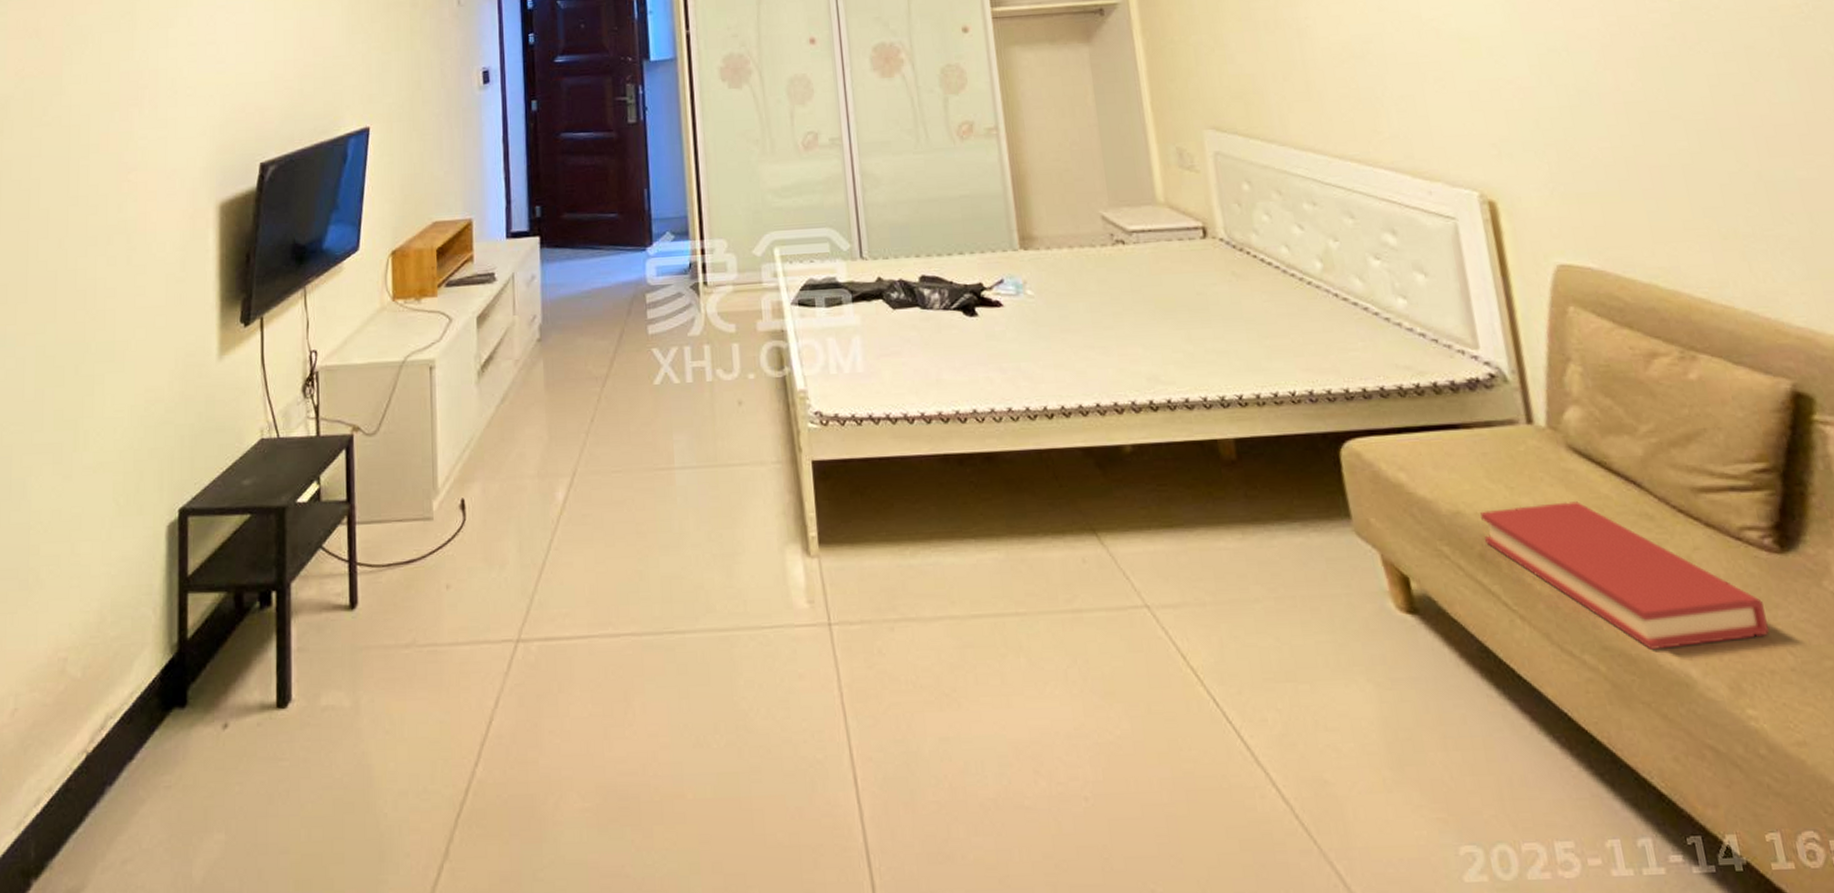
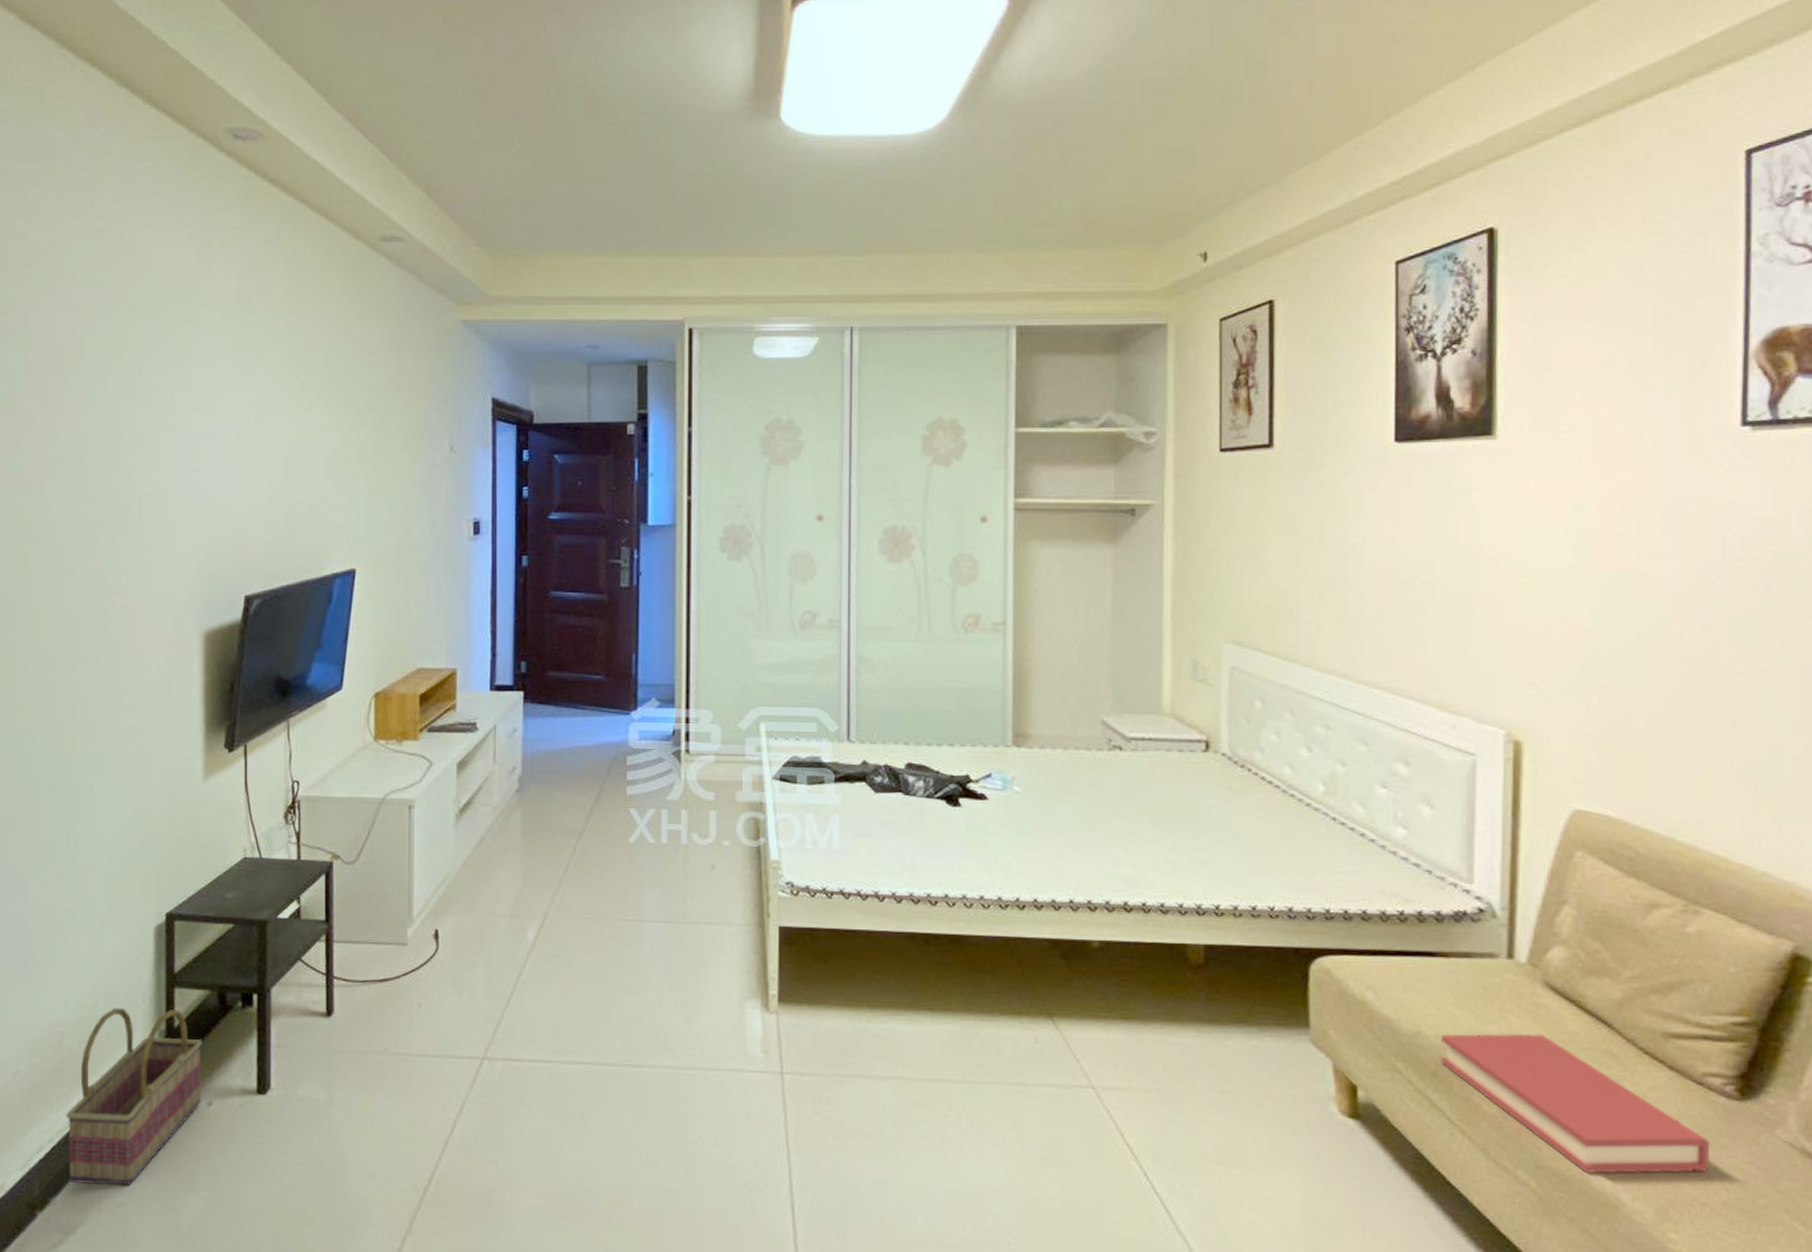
basket: none [67,618,217,840] -> present [66,1008,202,1186]

